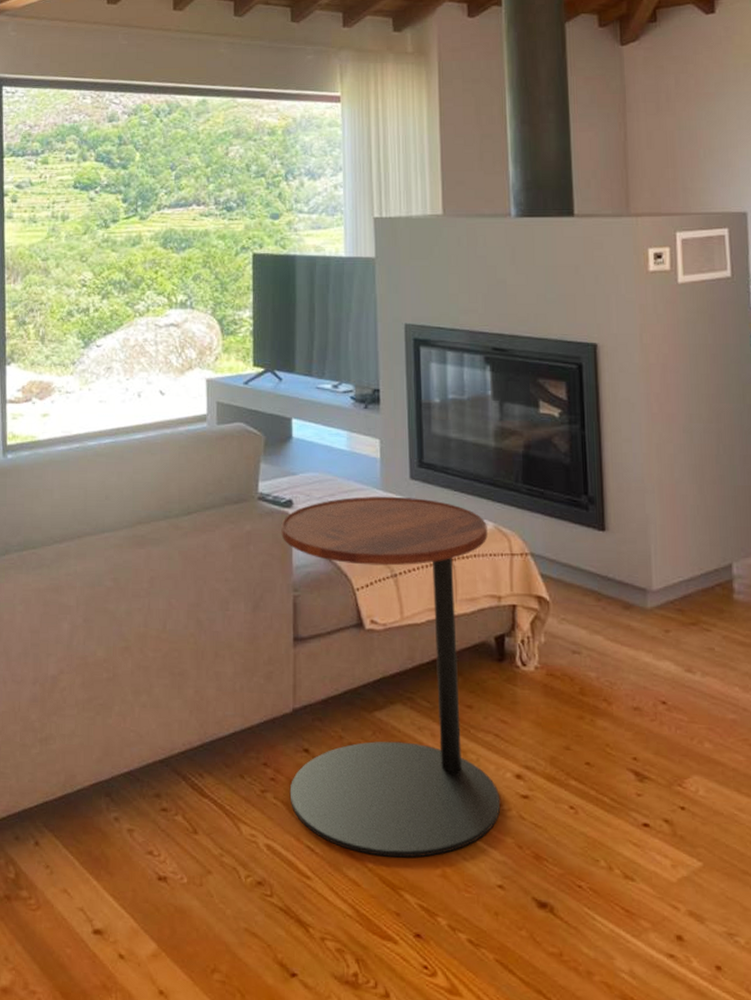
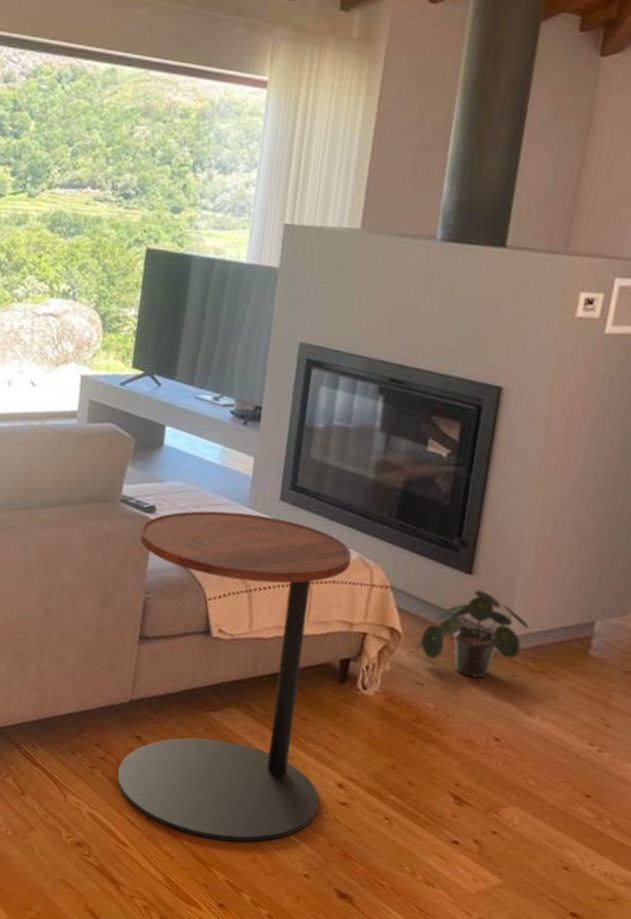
potted plant: none [567,545,671,639] -> present [416,589,529,679]

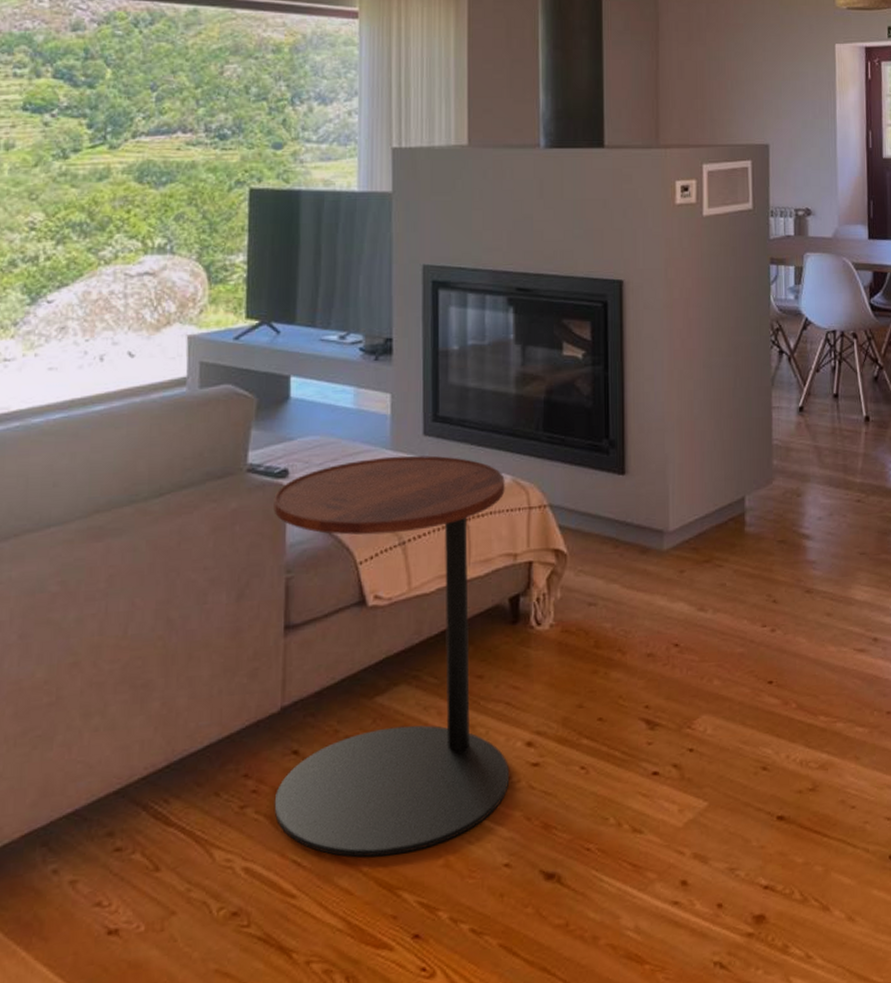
potted plant: present [416,589,529,679] -> none [584,488,687,584]

